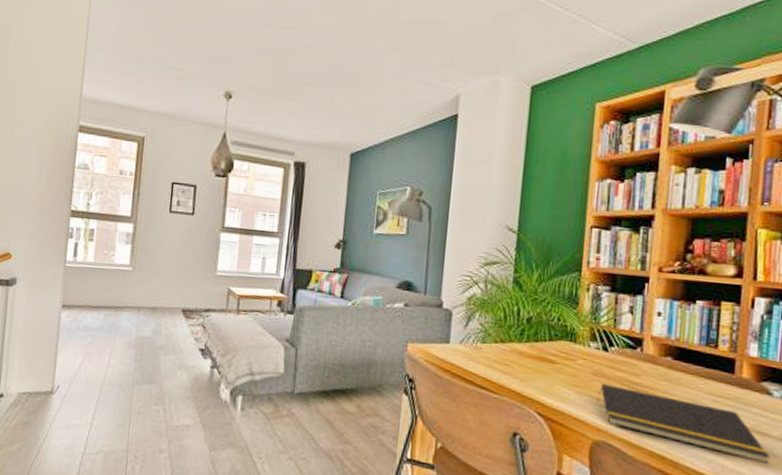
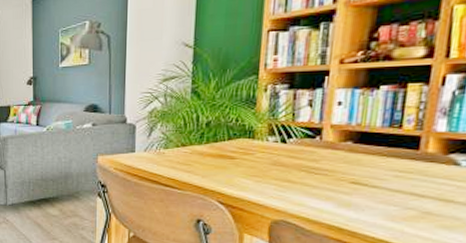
notepad: present [597,384,771,464] -> none [276,172,455,226]

